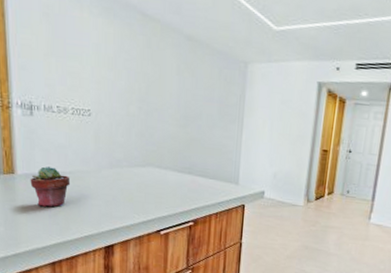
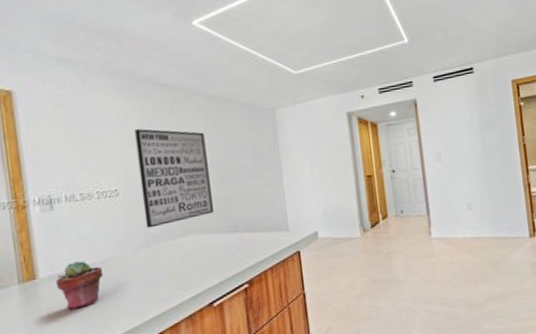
wall art: none [111,55,176,153] -> present [134,129,215,228]

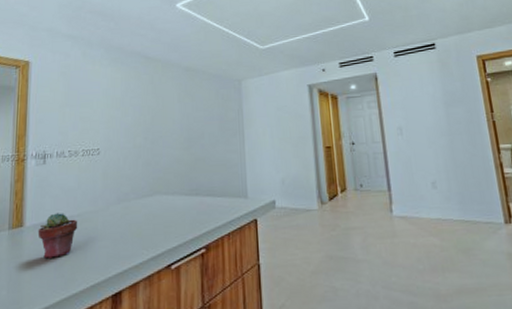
wall art: present [134,129,215,228] -> none [119,95,180,186]

